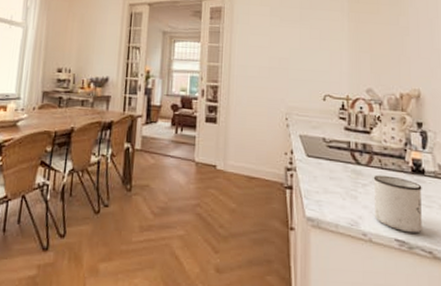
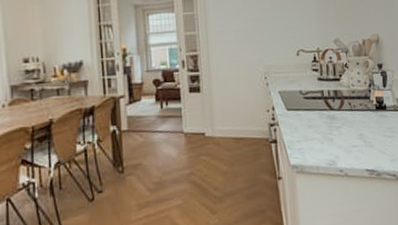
mug: present [373,175,422,233] -> none [345,115,387,162]

